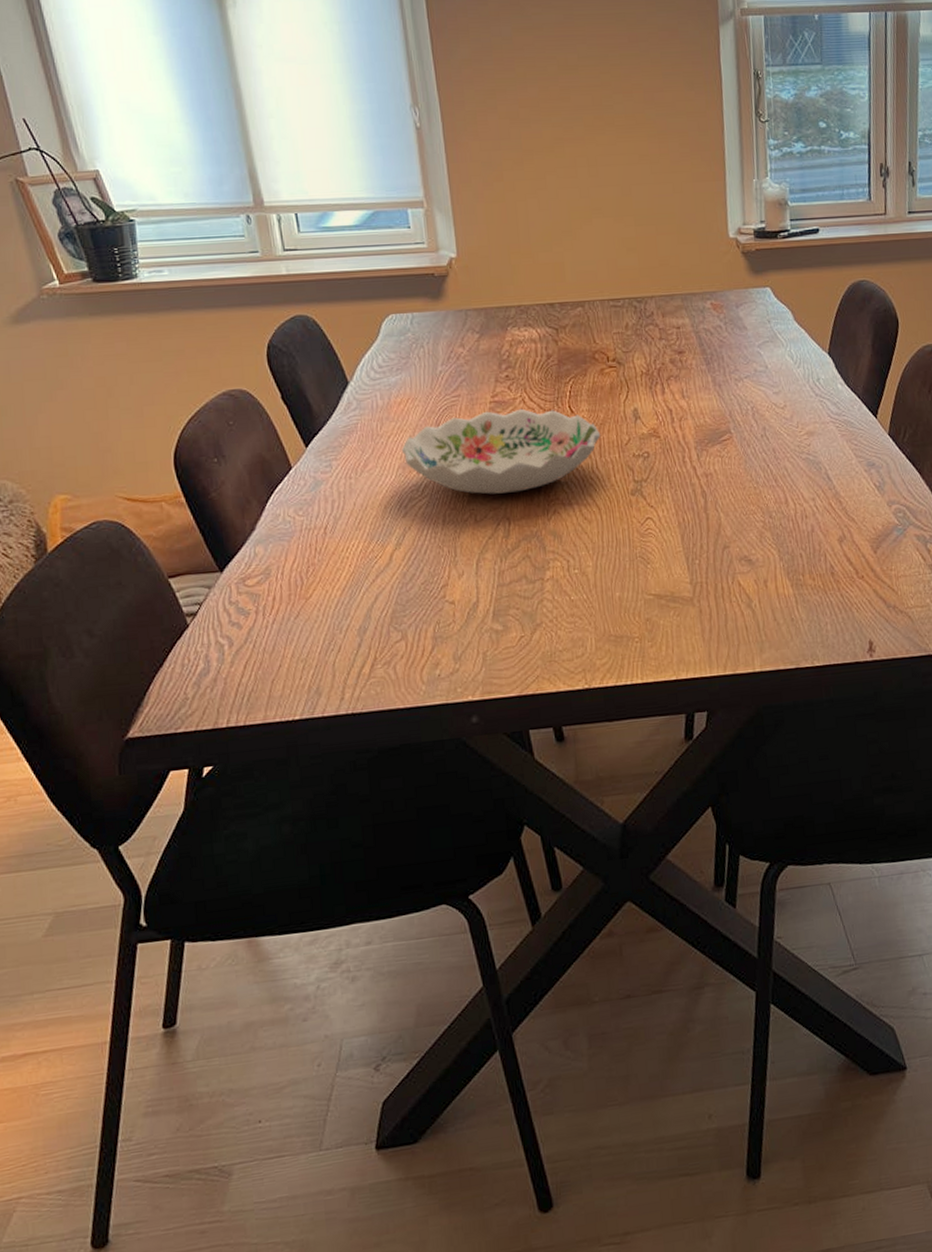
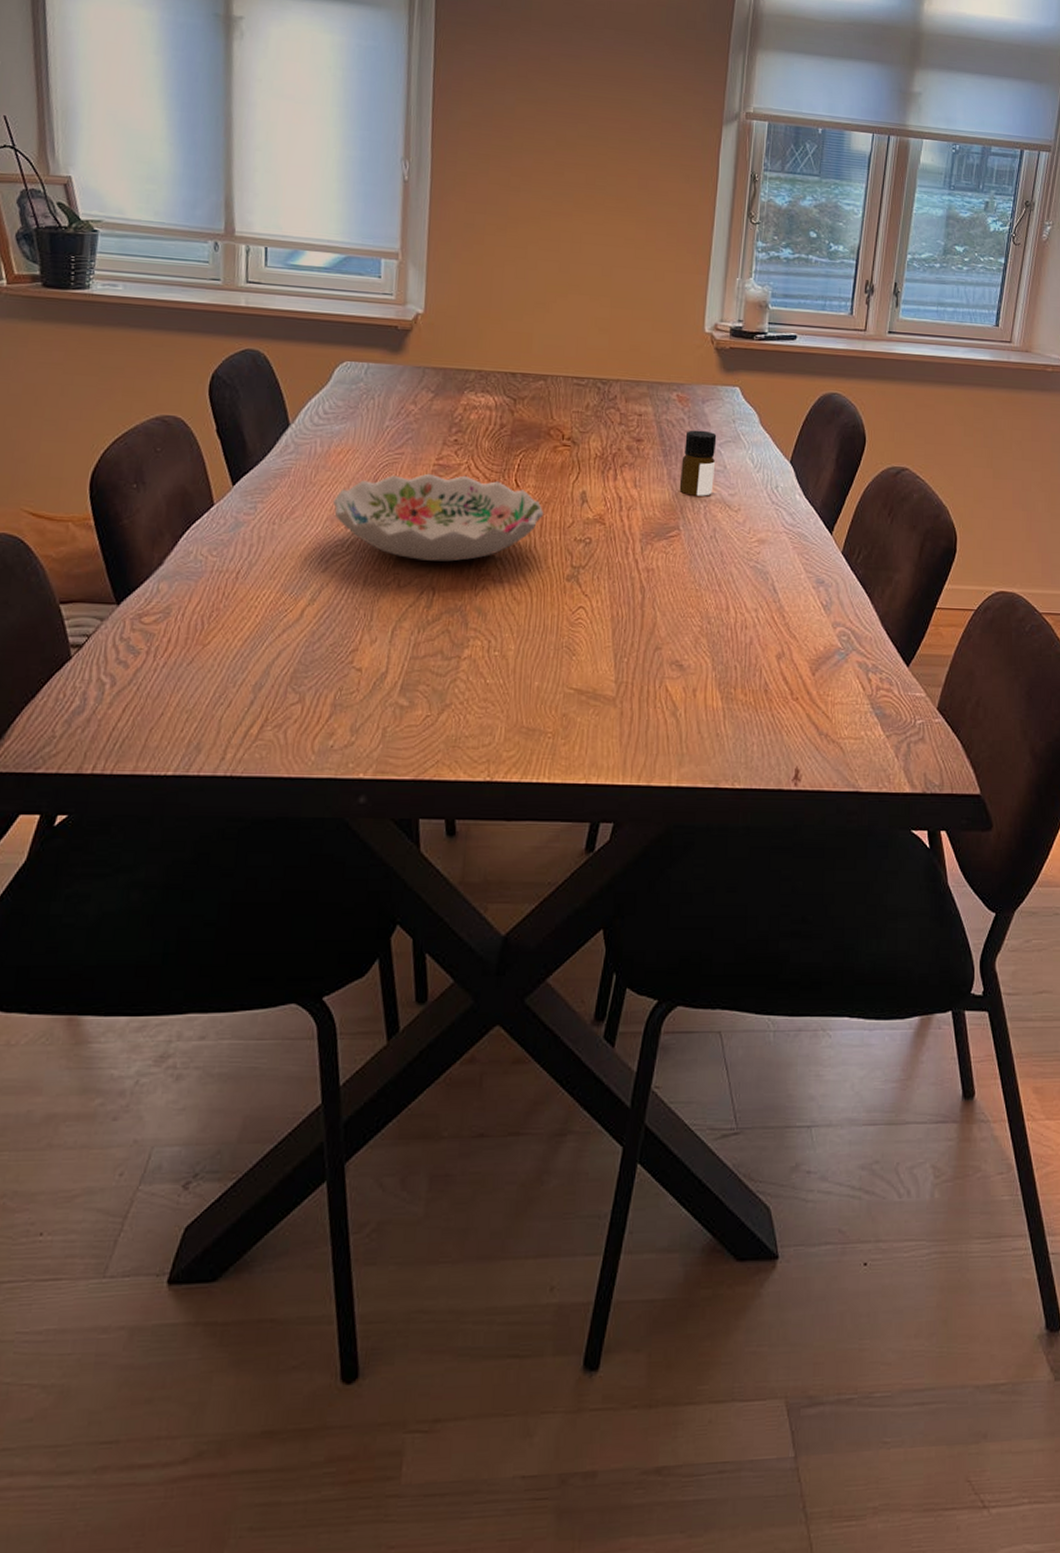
bottle: none [724,334,758,399] -> present [679,430,717,496]

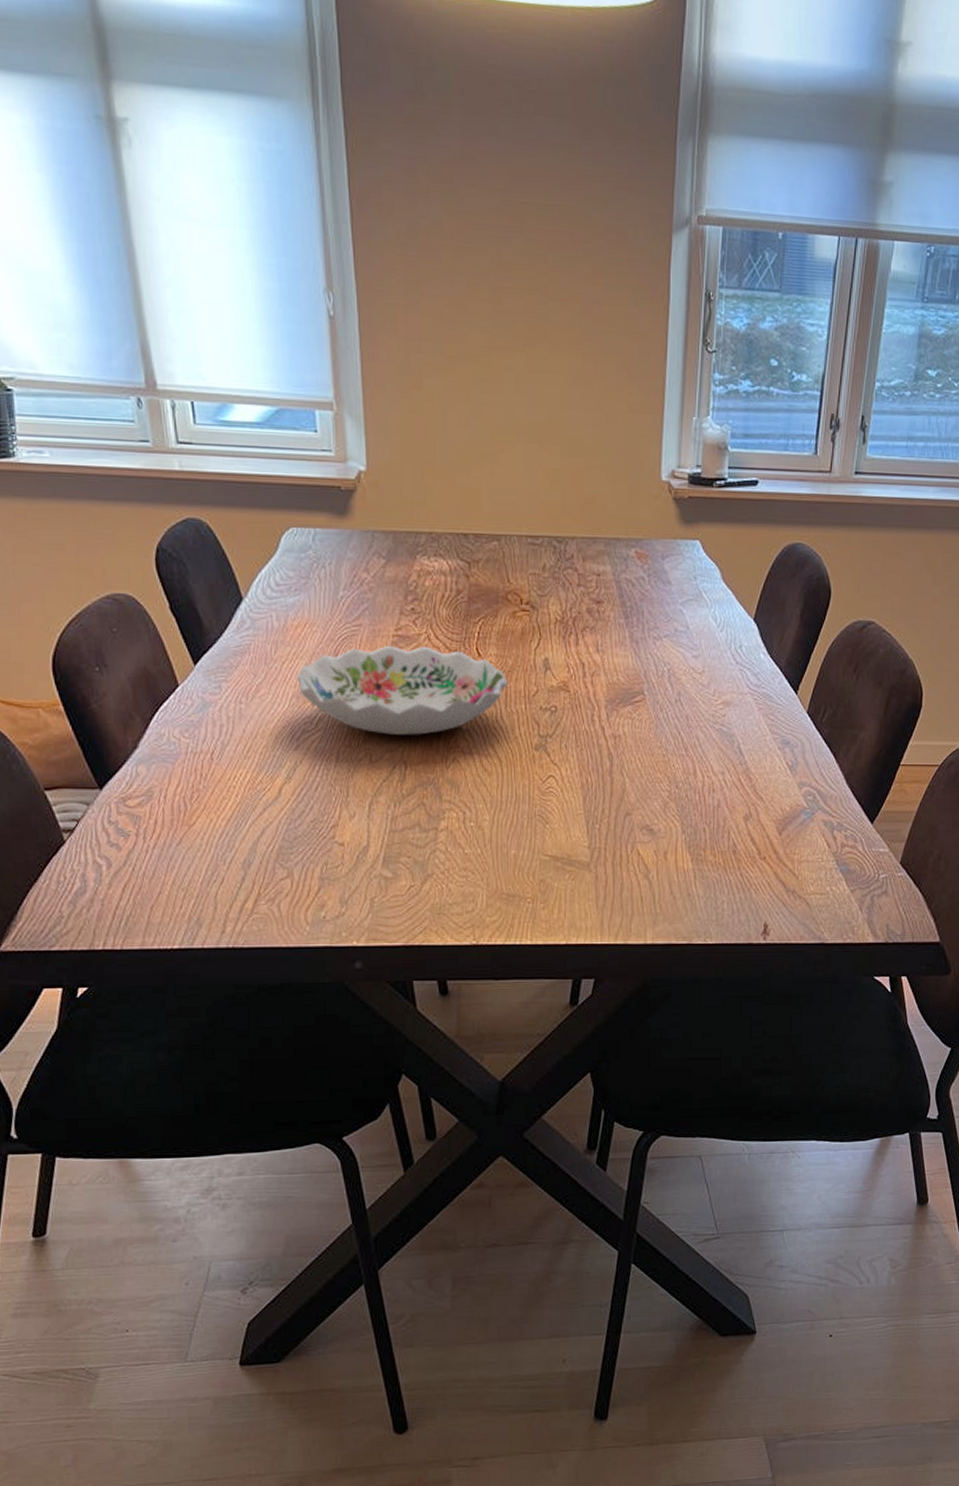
bottle: present [679,430,717,496] -> none [642,589,678,659]

